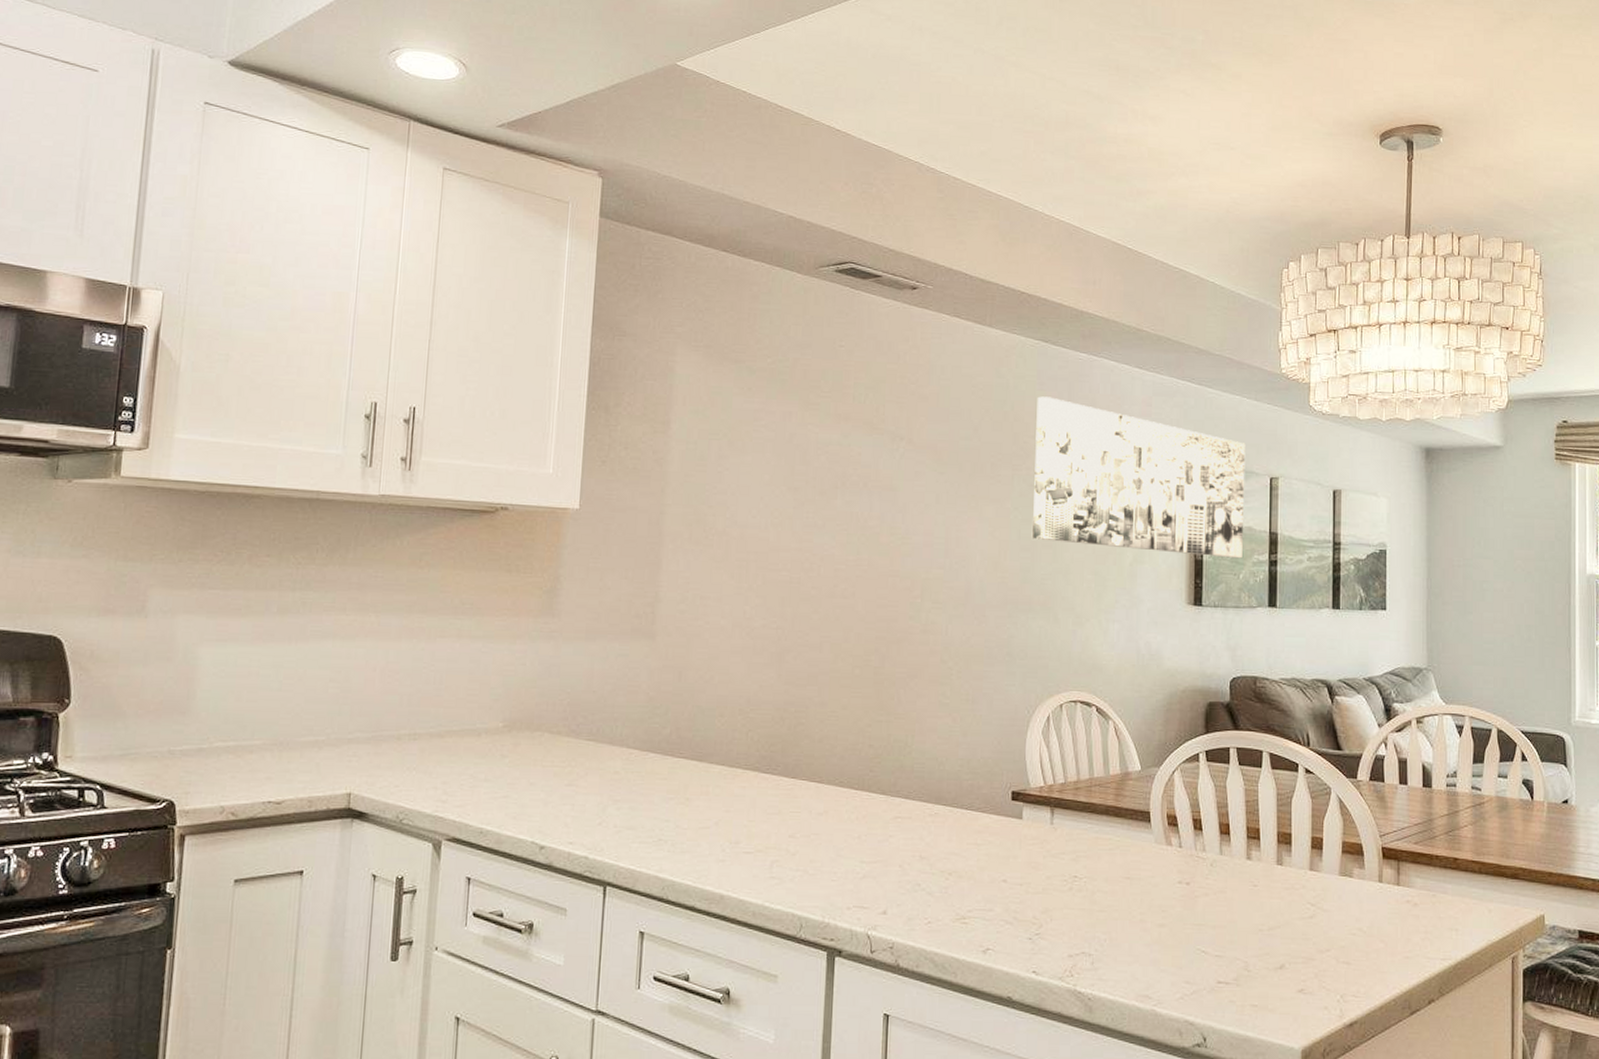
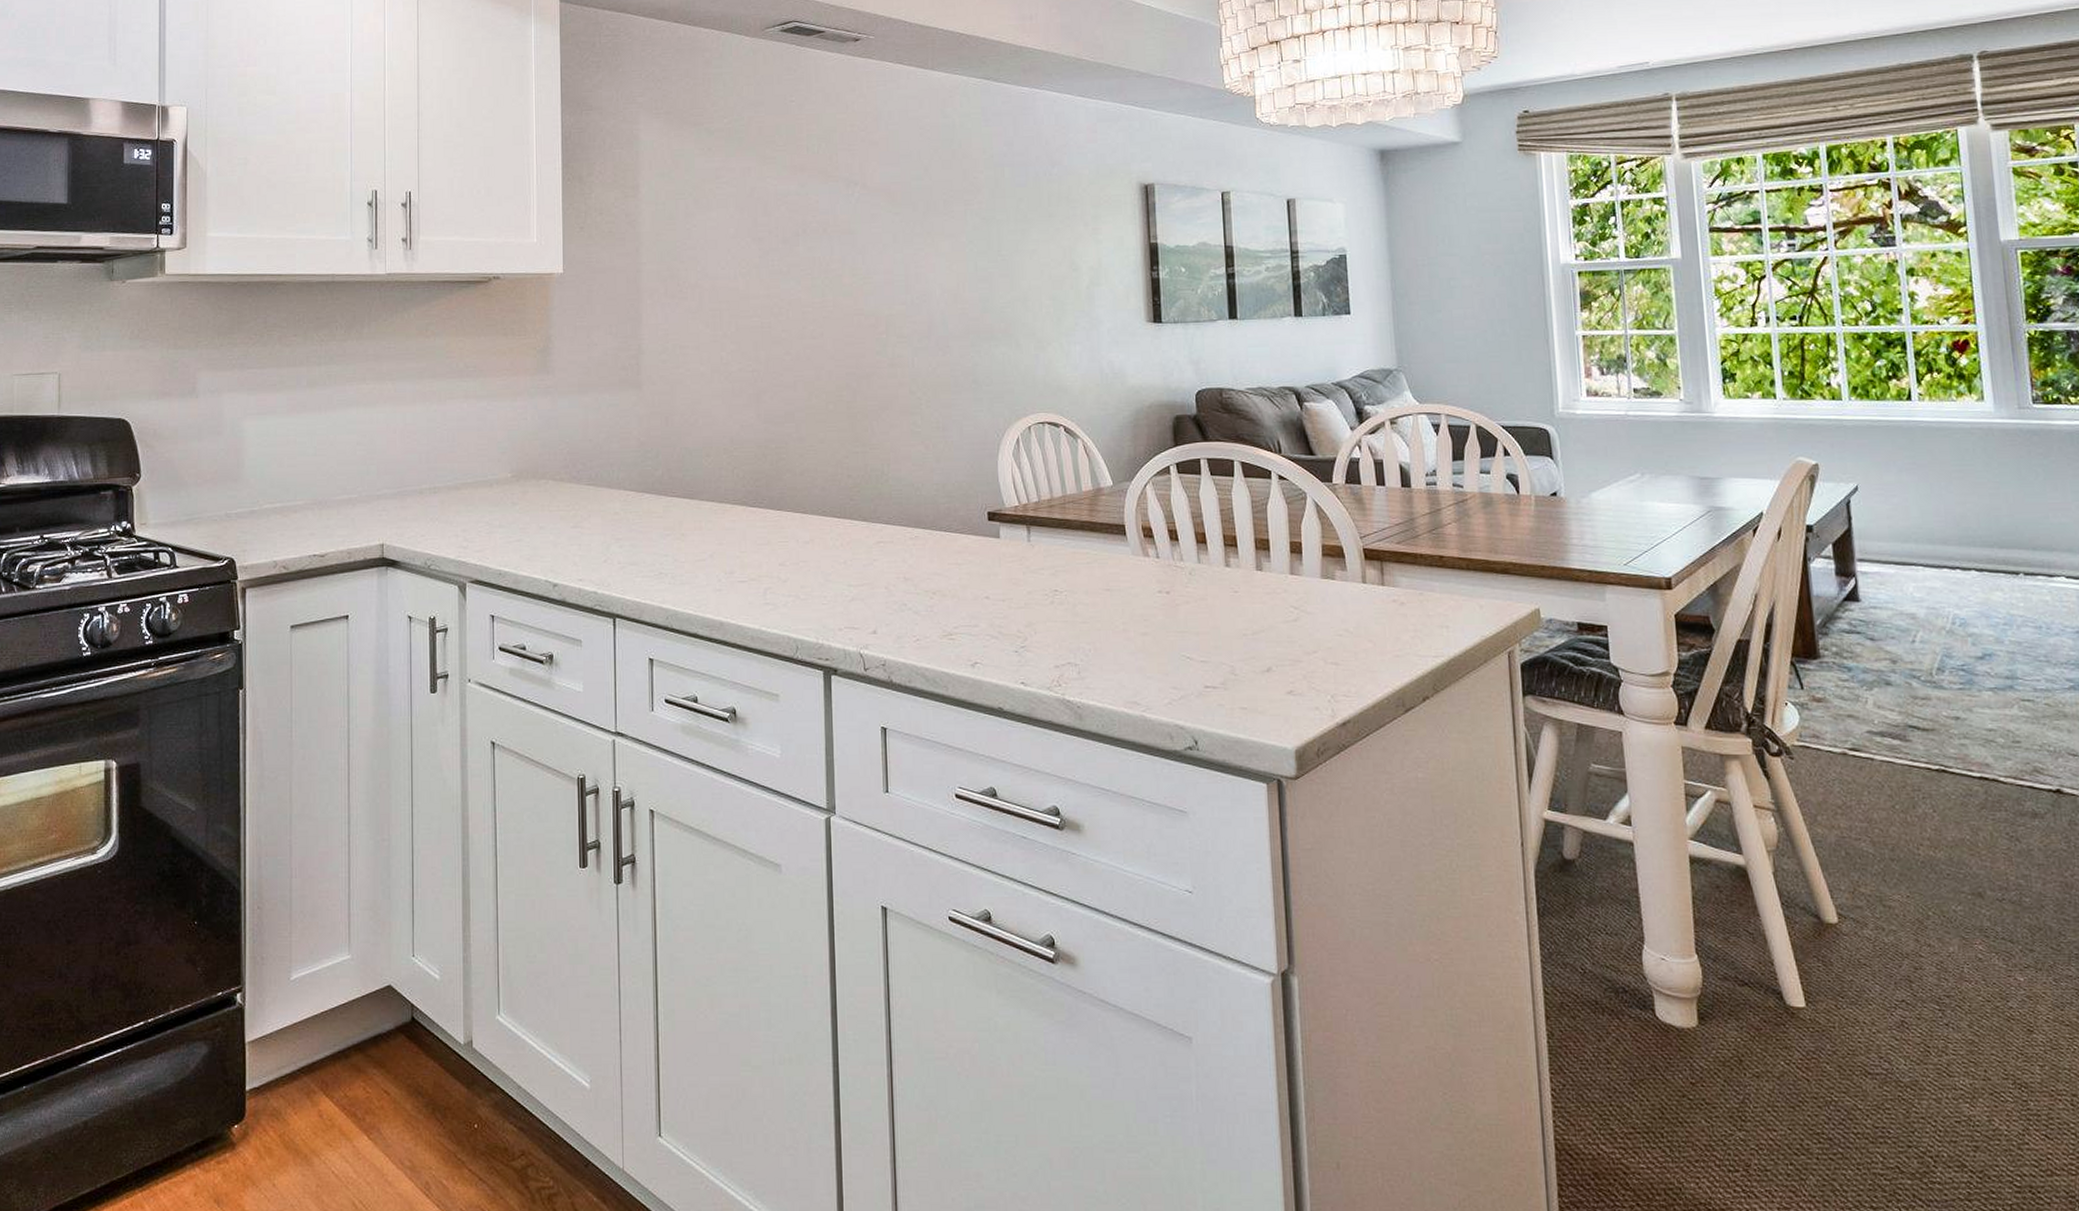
wall art: present [1033,396,1246,559] -> none [983,132,1199,274]

